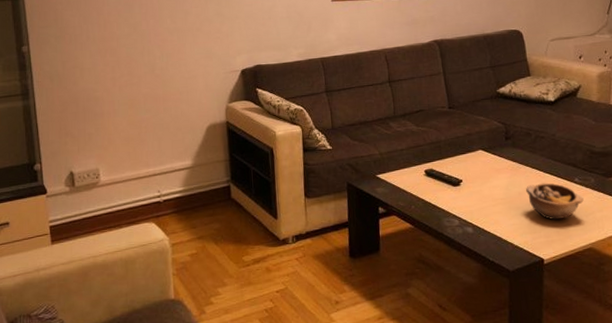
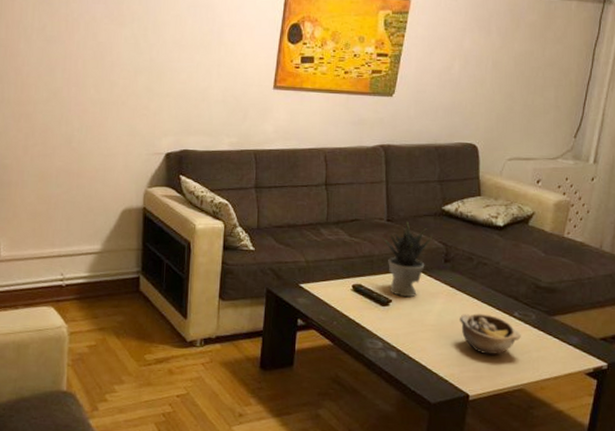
potted plant: none [444,106,492,176] -> present [380,220,433,298]

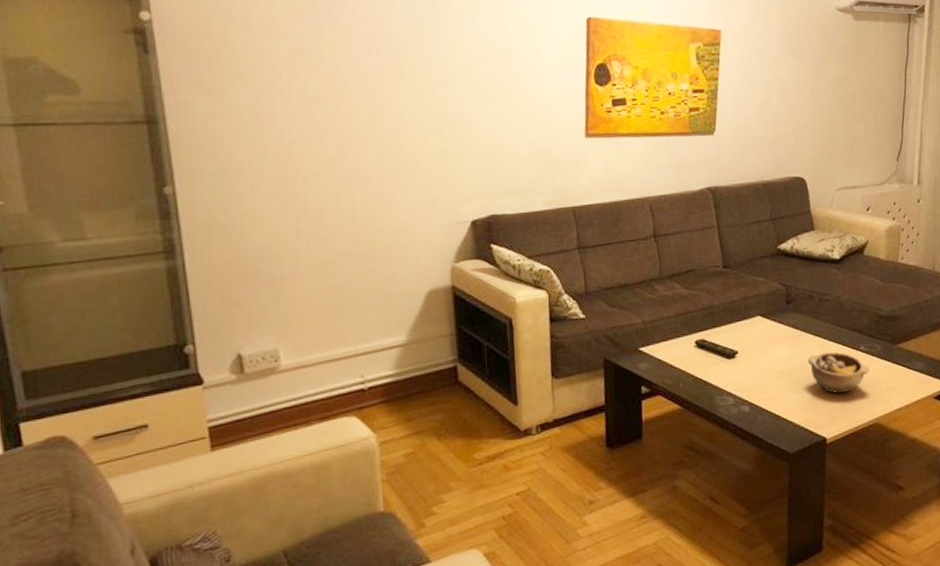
potted plant: present [380,220,433,298] -> none [718,265,772,347]

